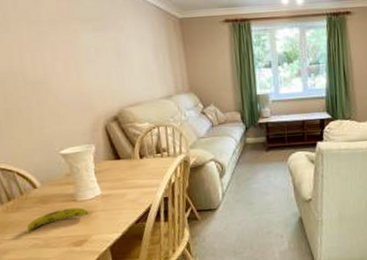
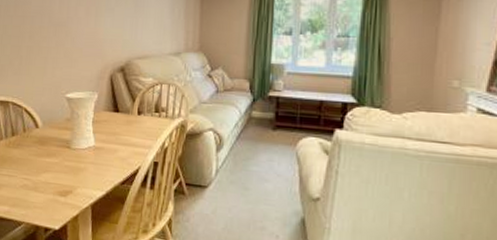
fruit: present [25,207,89,234] -> none [19,154,79,172]

